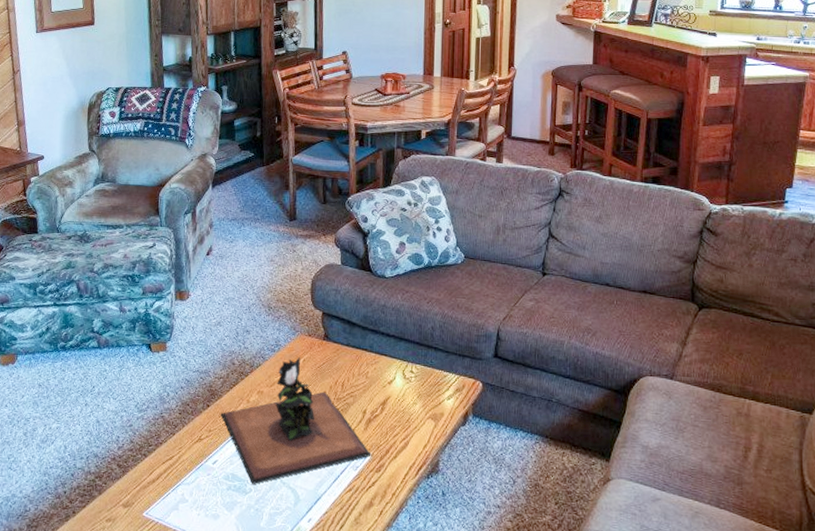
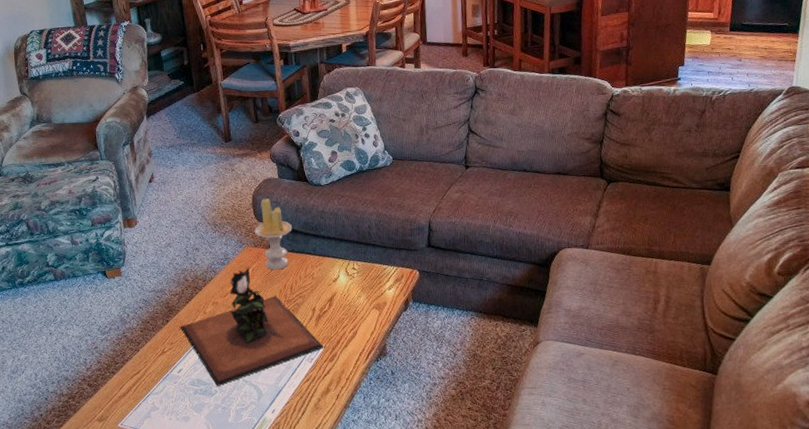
candle: none [310,285,350,364] -> present [255,199,292,270]

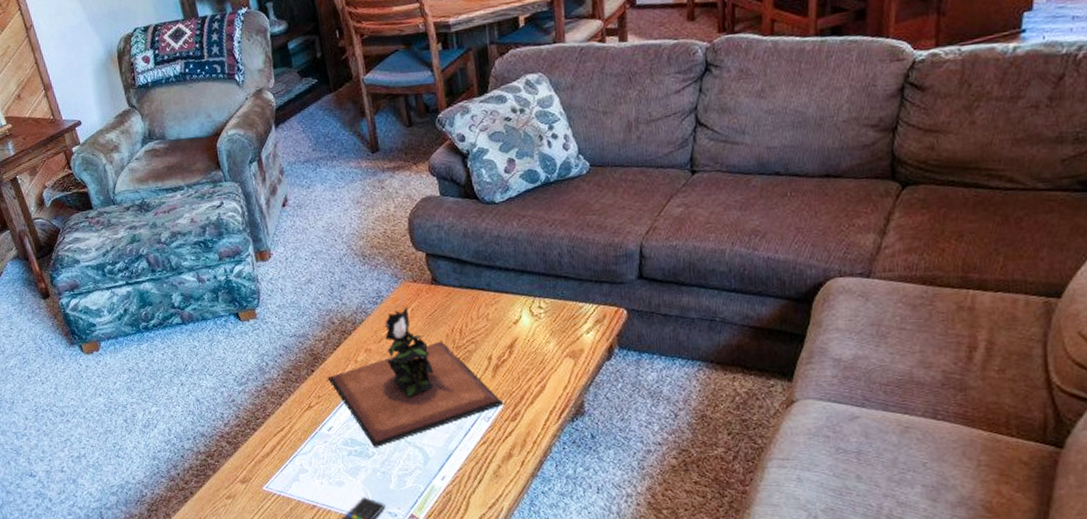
candle: present [255,199,292,270] -> none [412,222,460,310]

